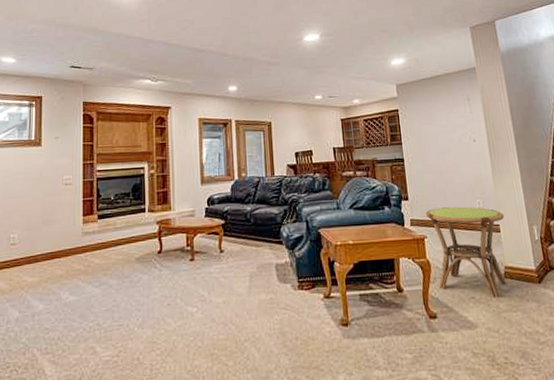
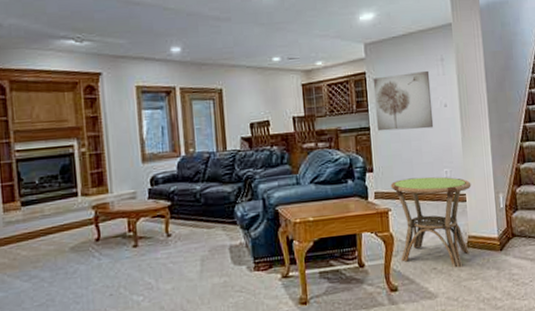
wall art: none [405,108,464,163] -> present [373,70,434,132]

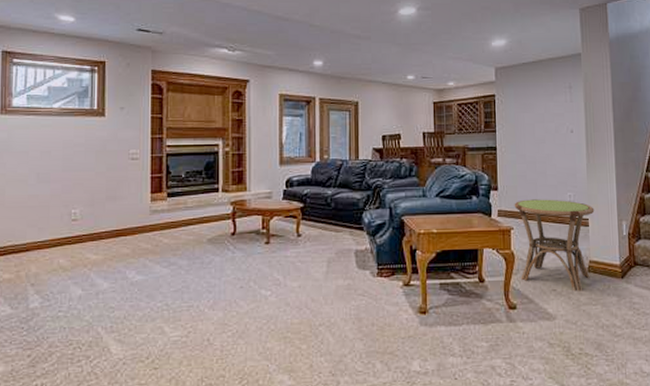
wall art: present [373,70,434,132] -> none [501,96,560,153]

